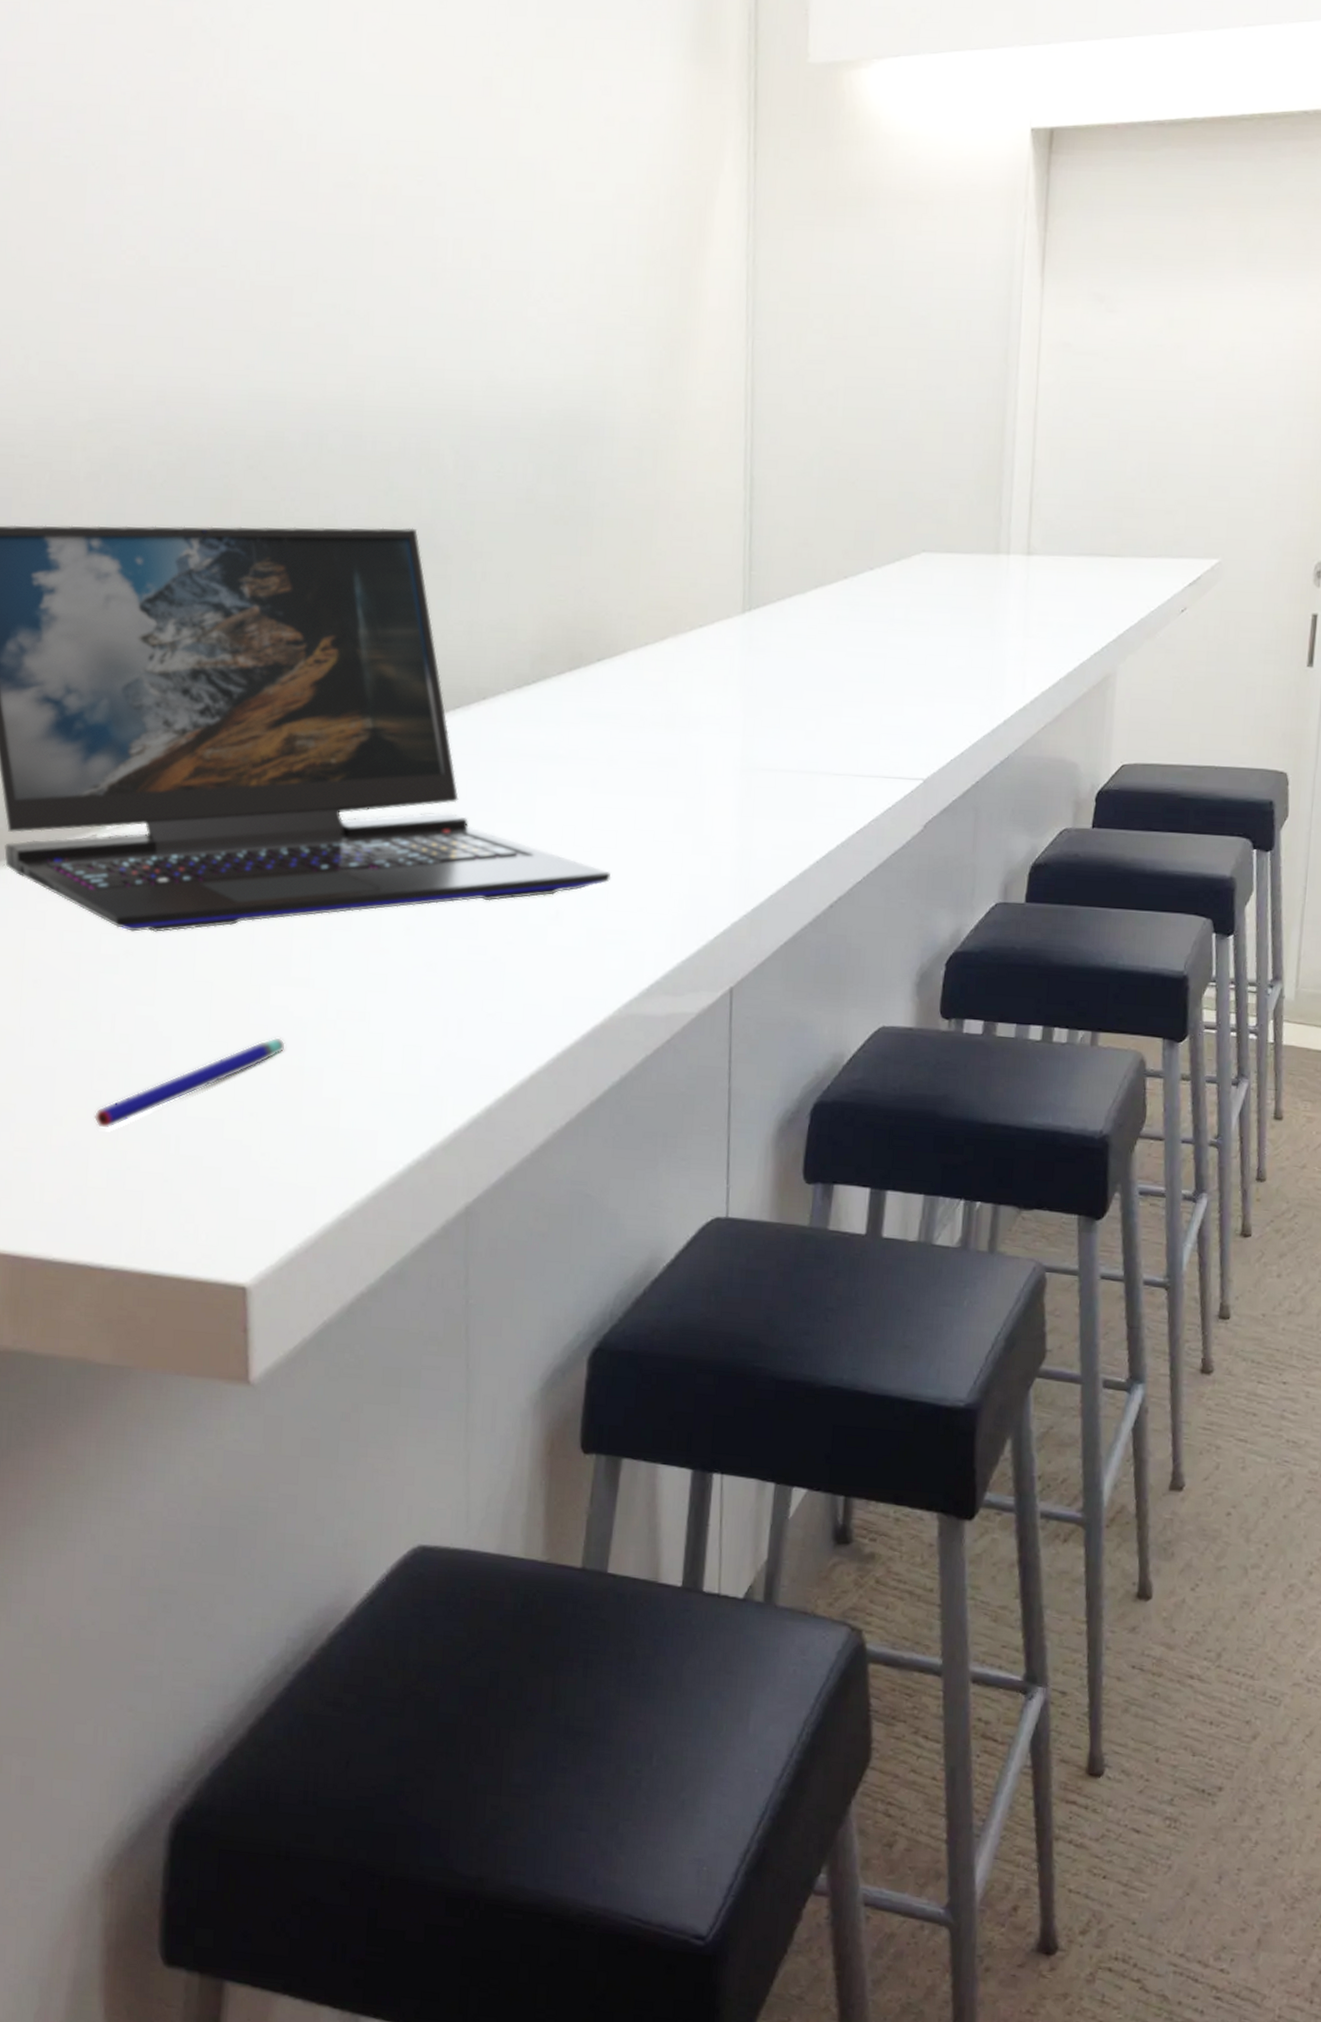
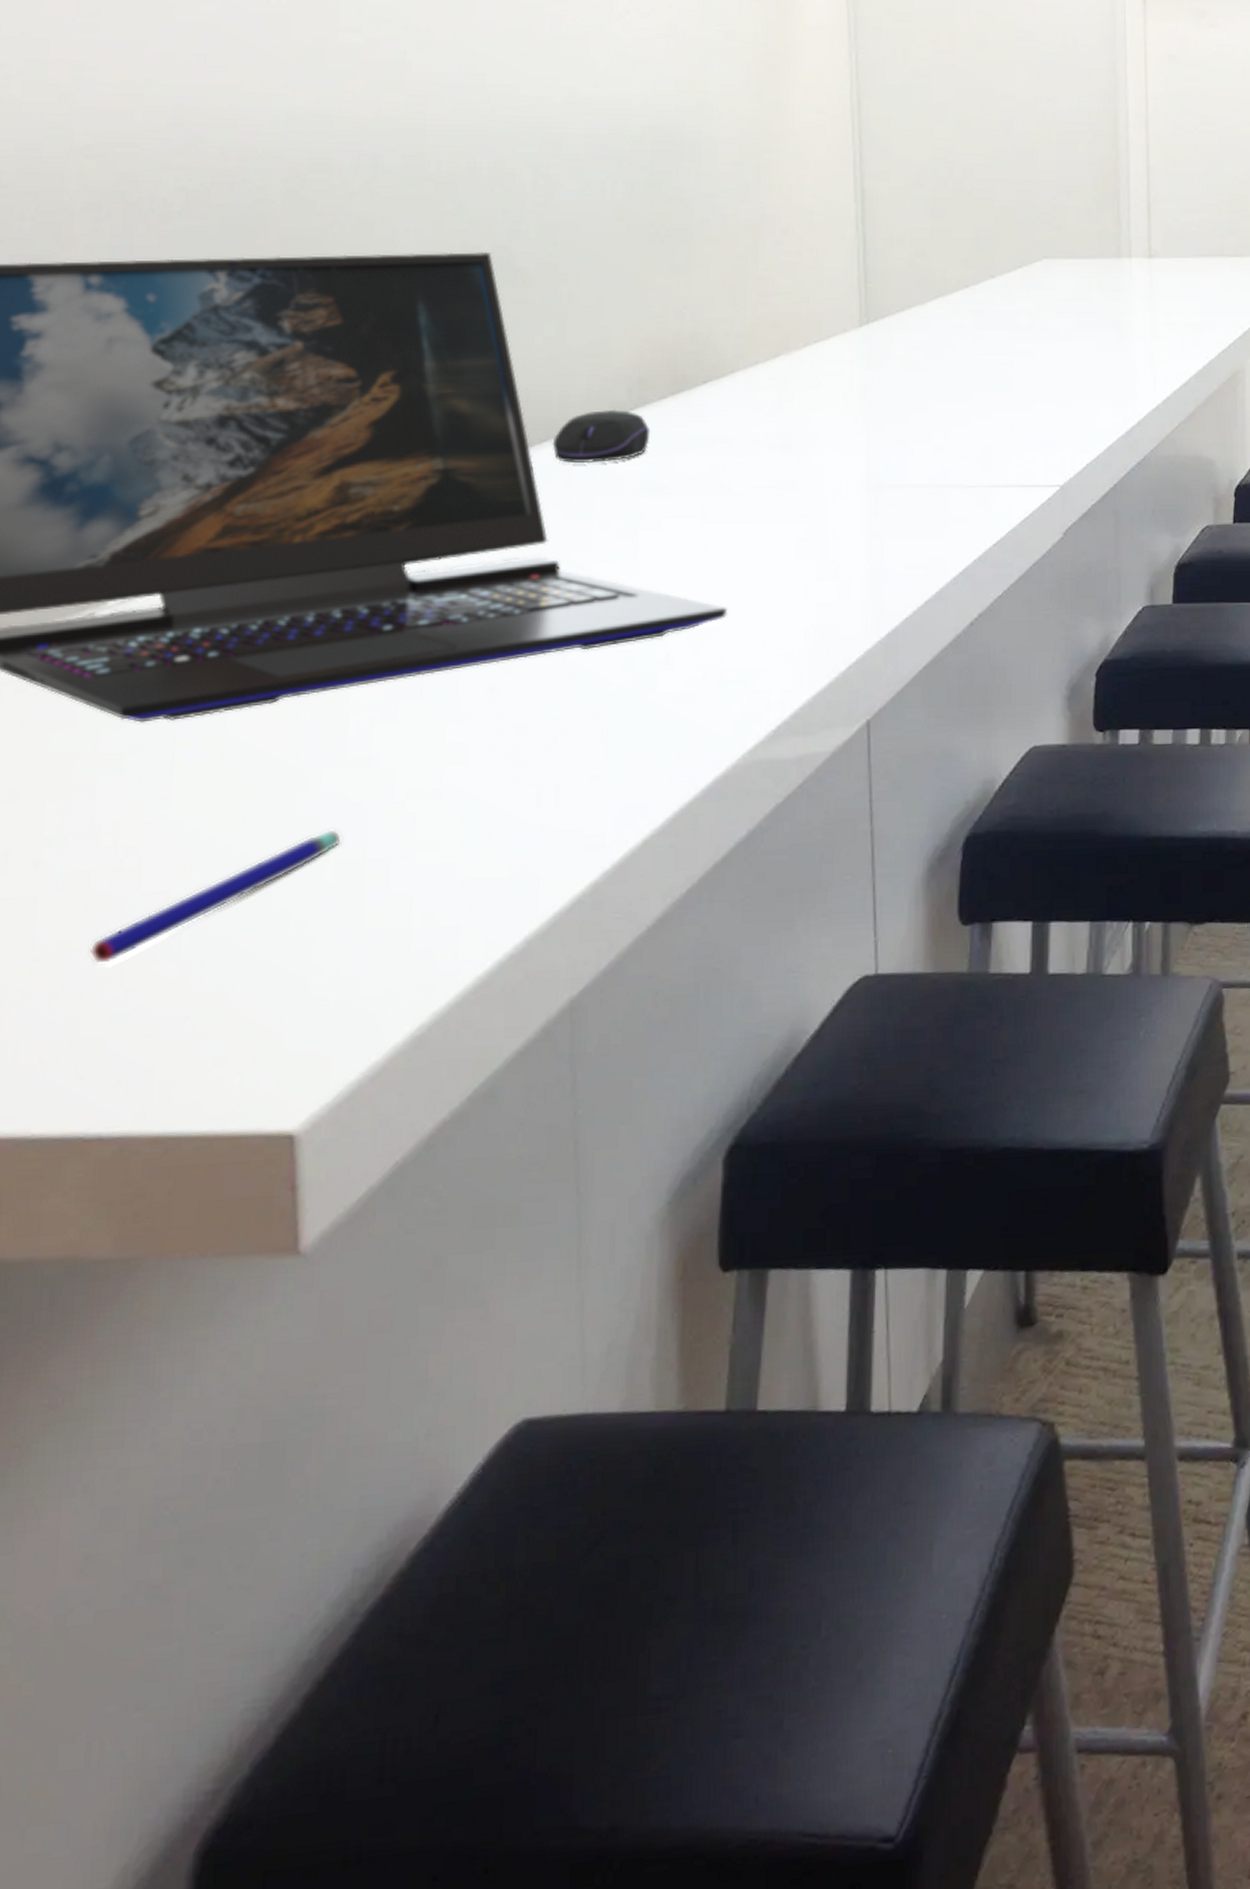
computer mouse: none [464,681,550,731] -> present [552,409,651,464]

